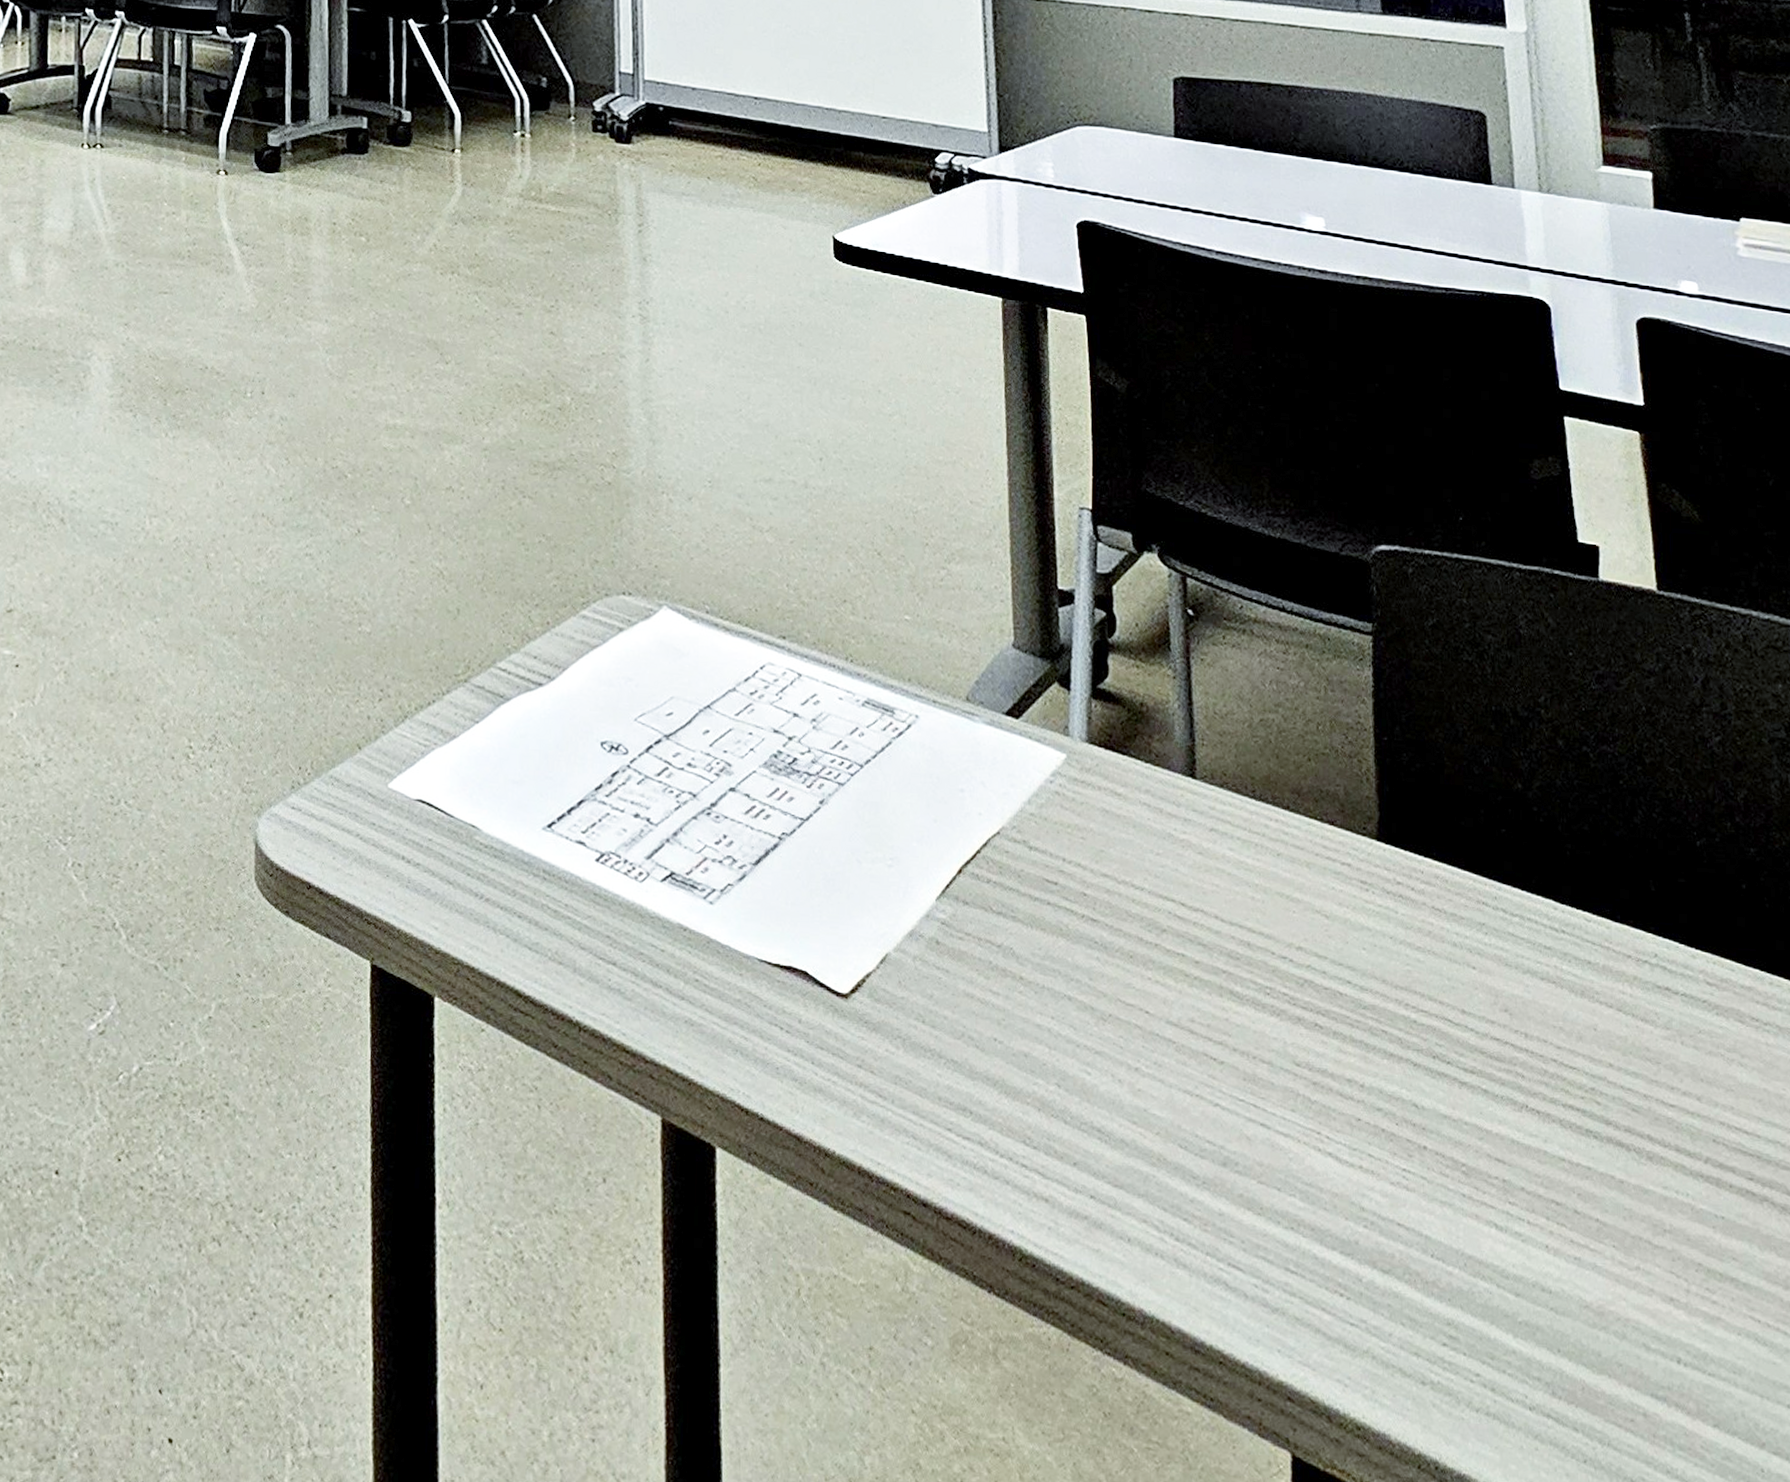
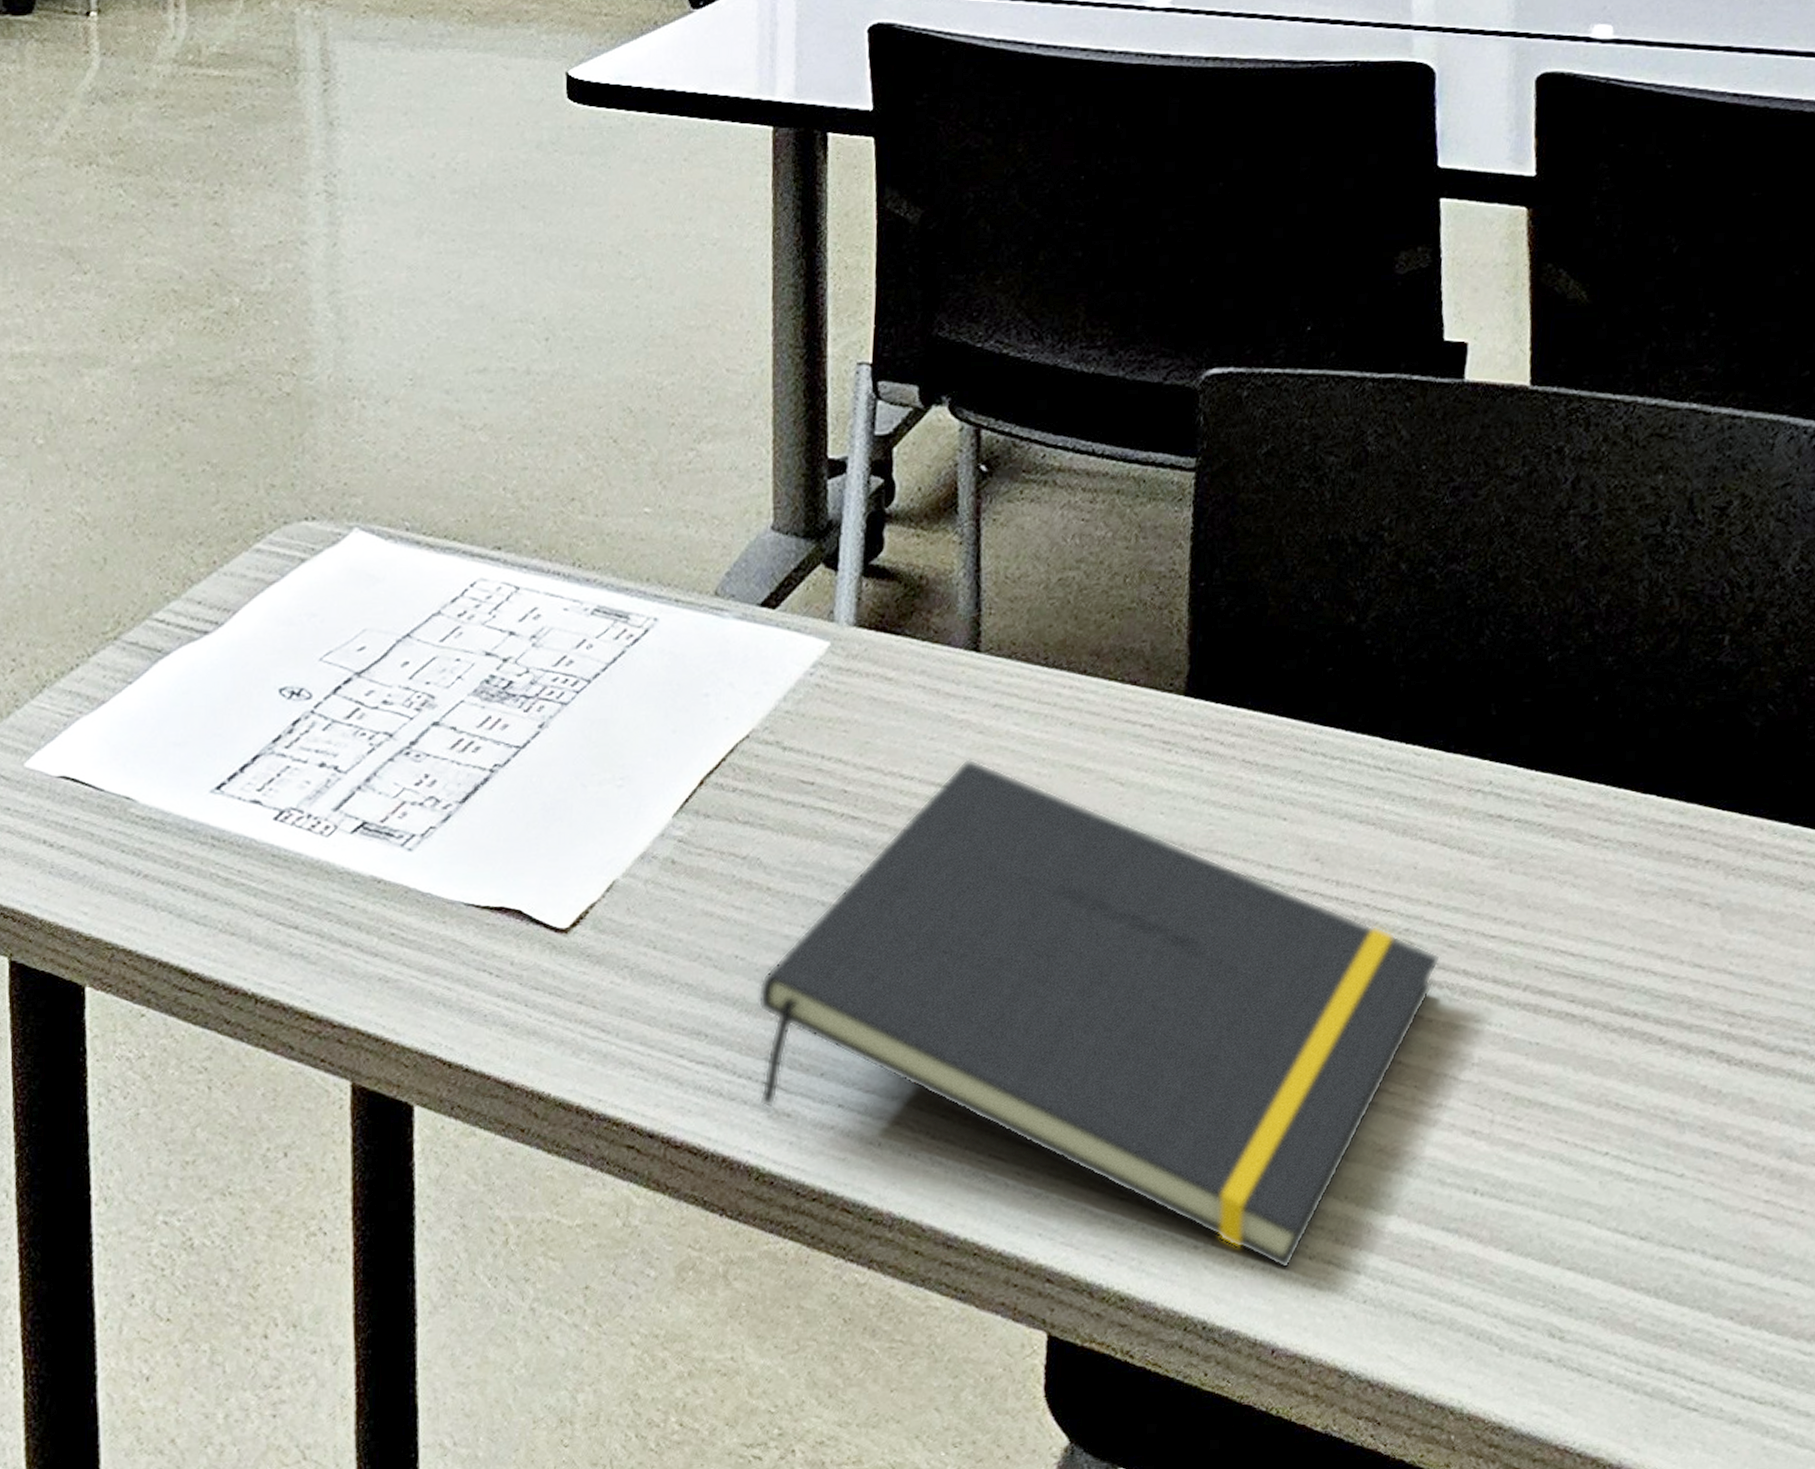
notepad: none [1015,877,1625,1417] -> present [757,759,1440,1270]

